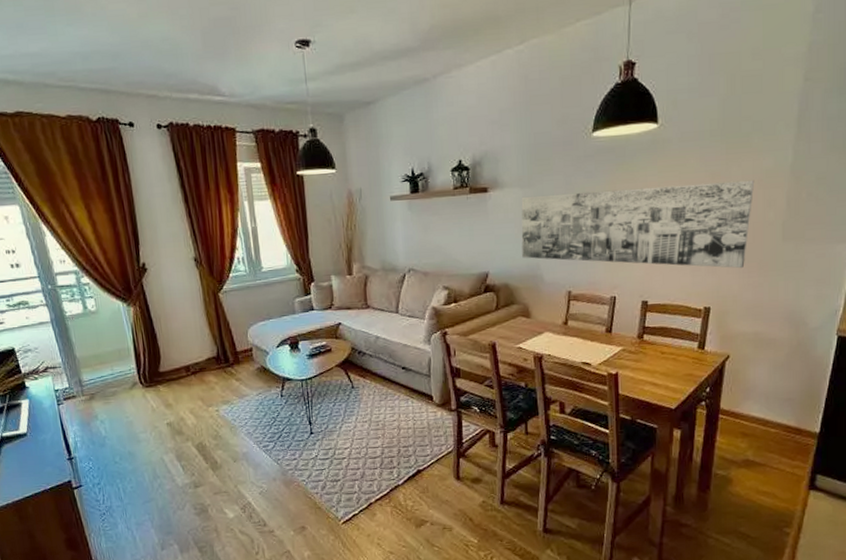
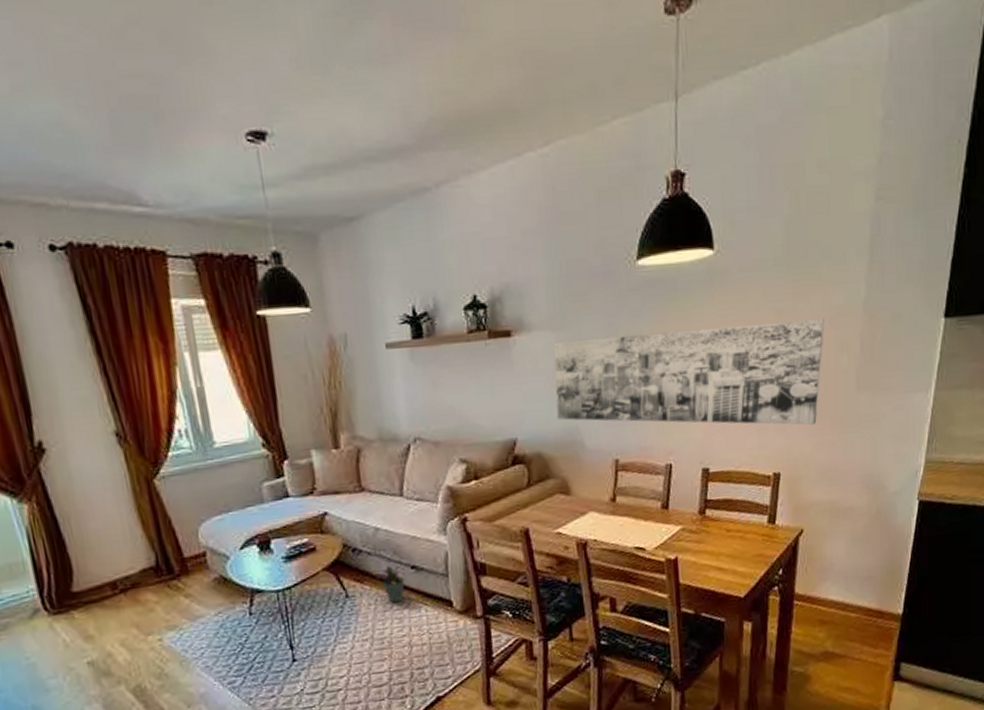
potted plant: none [374,366,397,395] -> present [374,566,405,603]

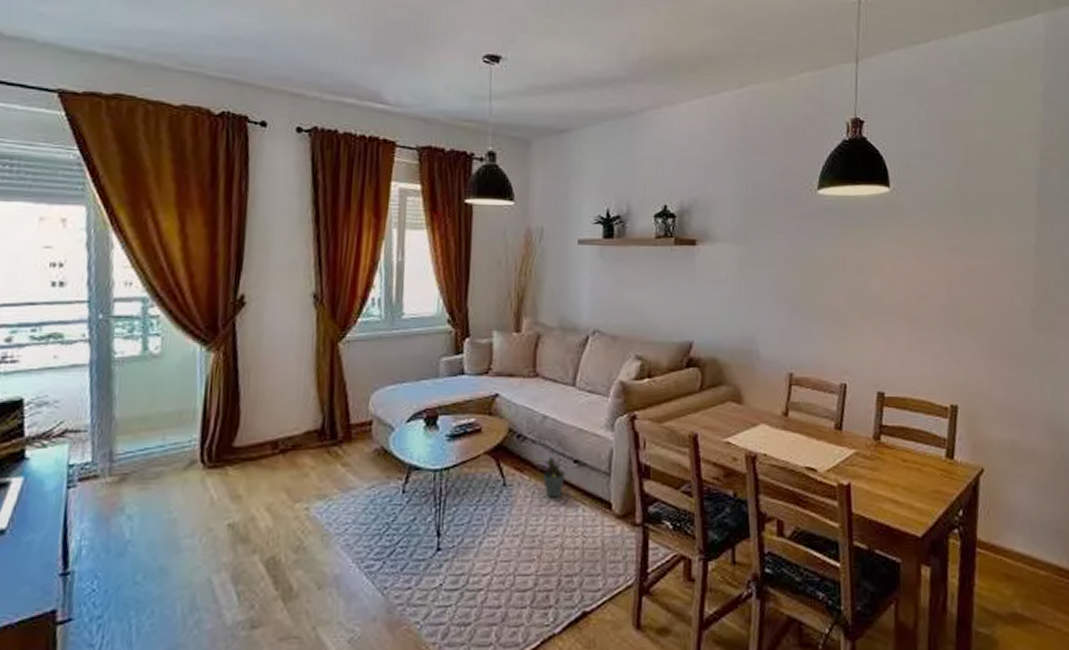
wall art: present [553,318,825,426] -> none [734,254,998,361]

